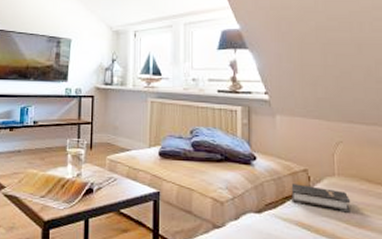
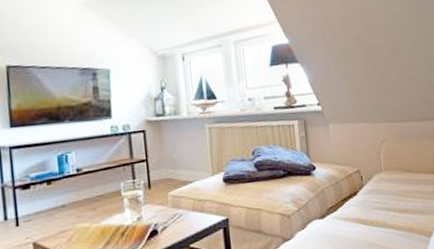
hardback book: present [291,184,351,213] -> none [347,184,396,203]

